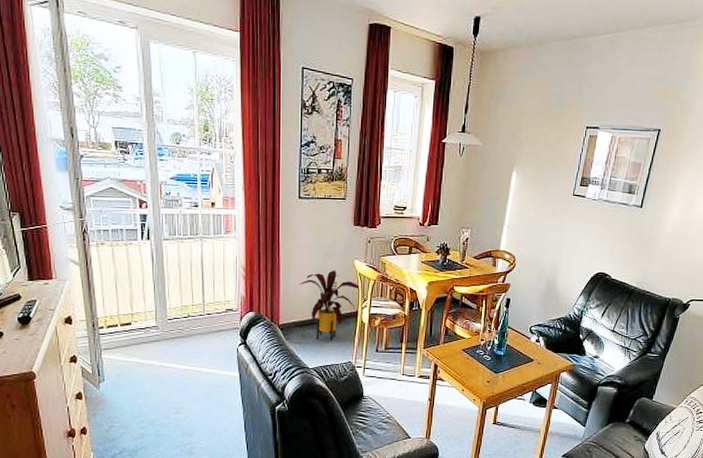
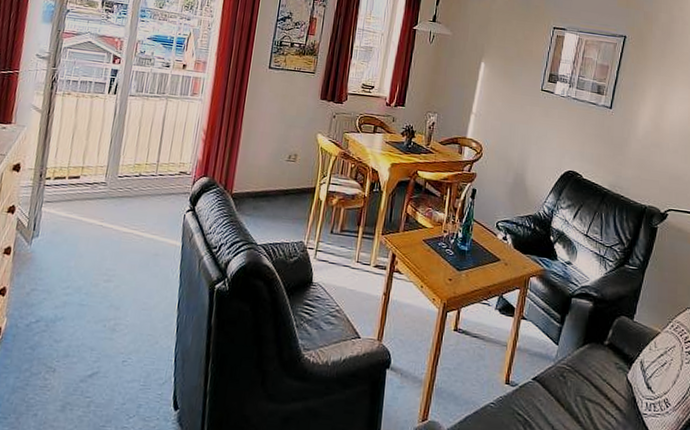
house plant: present [299,270,361,341] -> none [258,142,321,217]

